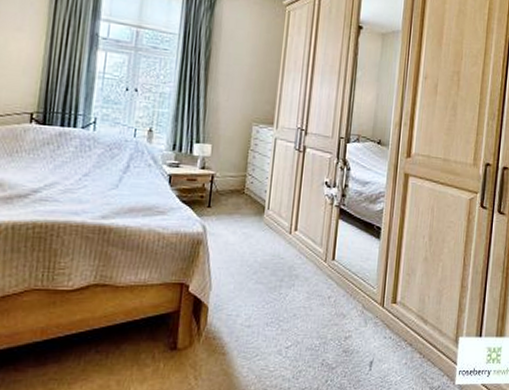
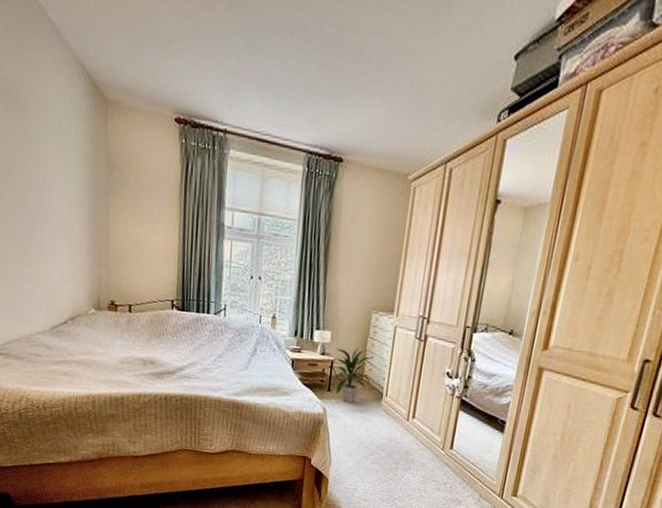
indoor plant: none [213,159,254,220] -> present [333,346,373,404]

